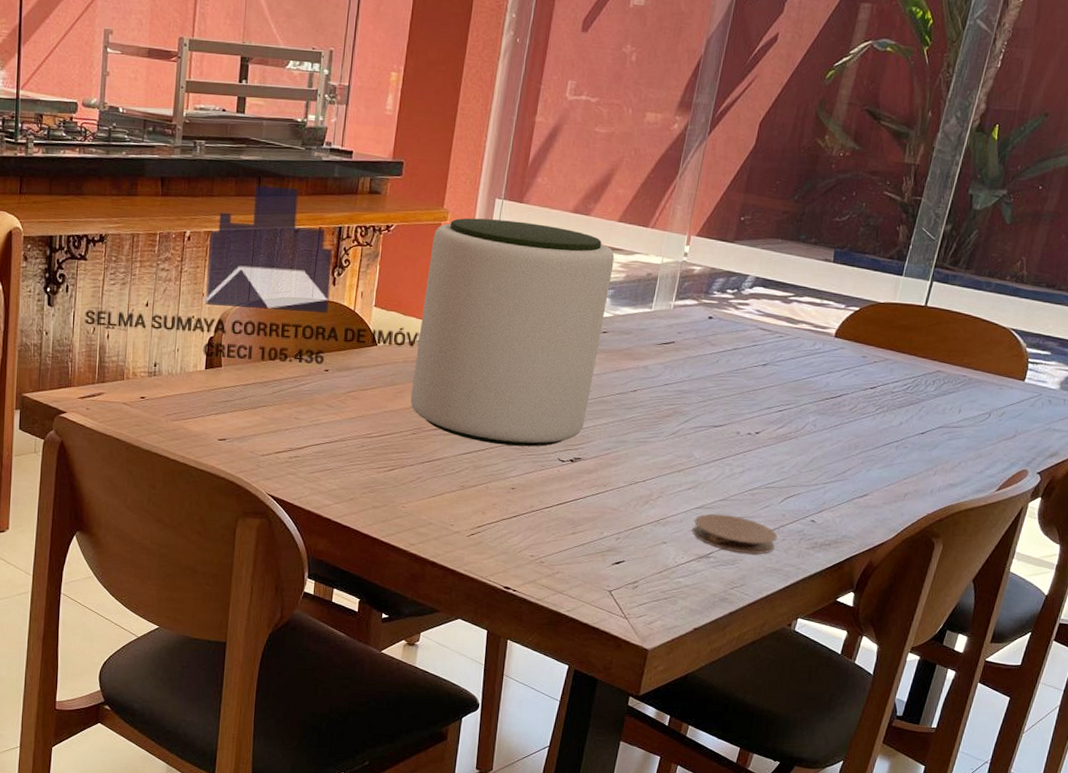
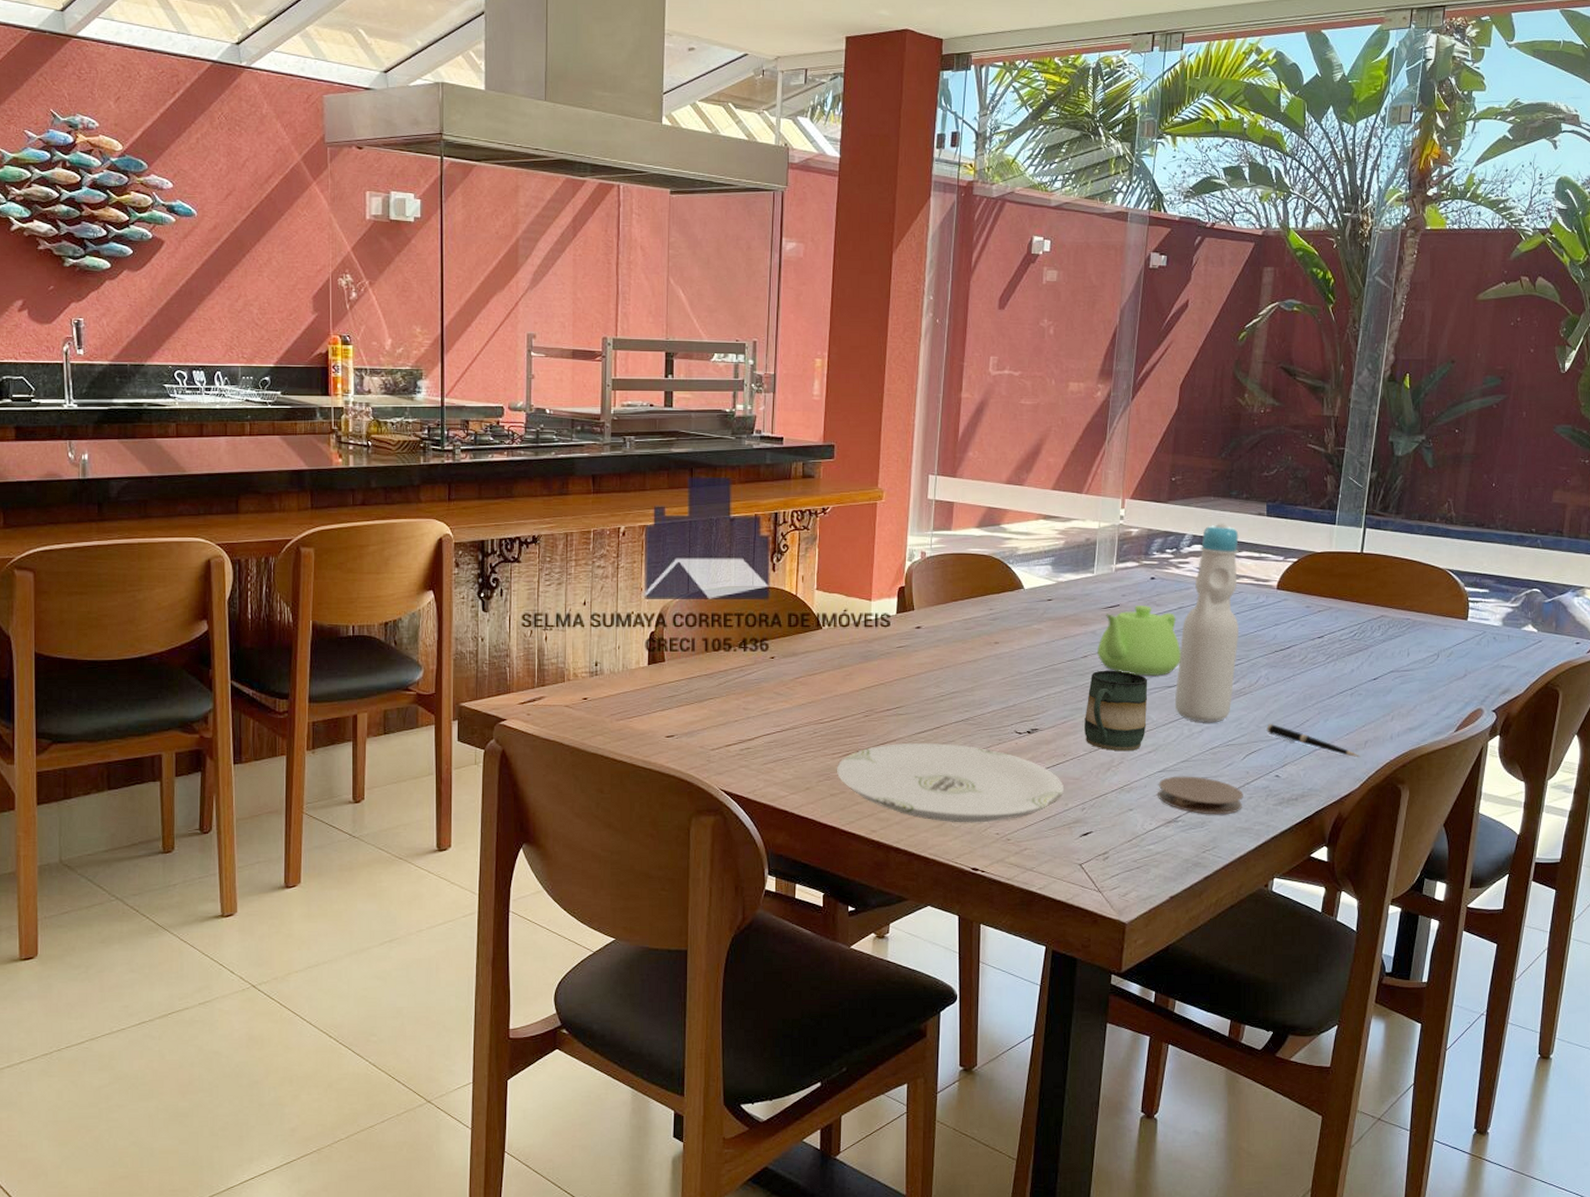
plate: none [381,462,601,545] -> present [837,743,1064,823]
plant pot: present [410,218,615,447] -> none [860,495,1052,721]
mug: none [626,405,695,487] -> present [1085,670,1148,752]
teapot: none [647,344,731,416] -> present [1098,606,1180,677]
bottle: none [718,266,803,464] -> present [1174,523,1239,722]
pen: none [807,469,899,510] -> present [1266,723,1361,758]

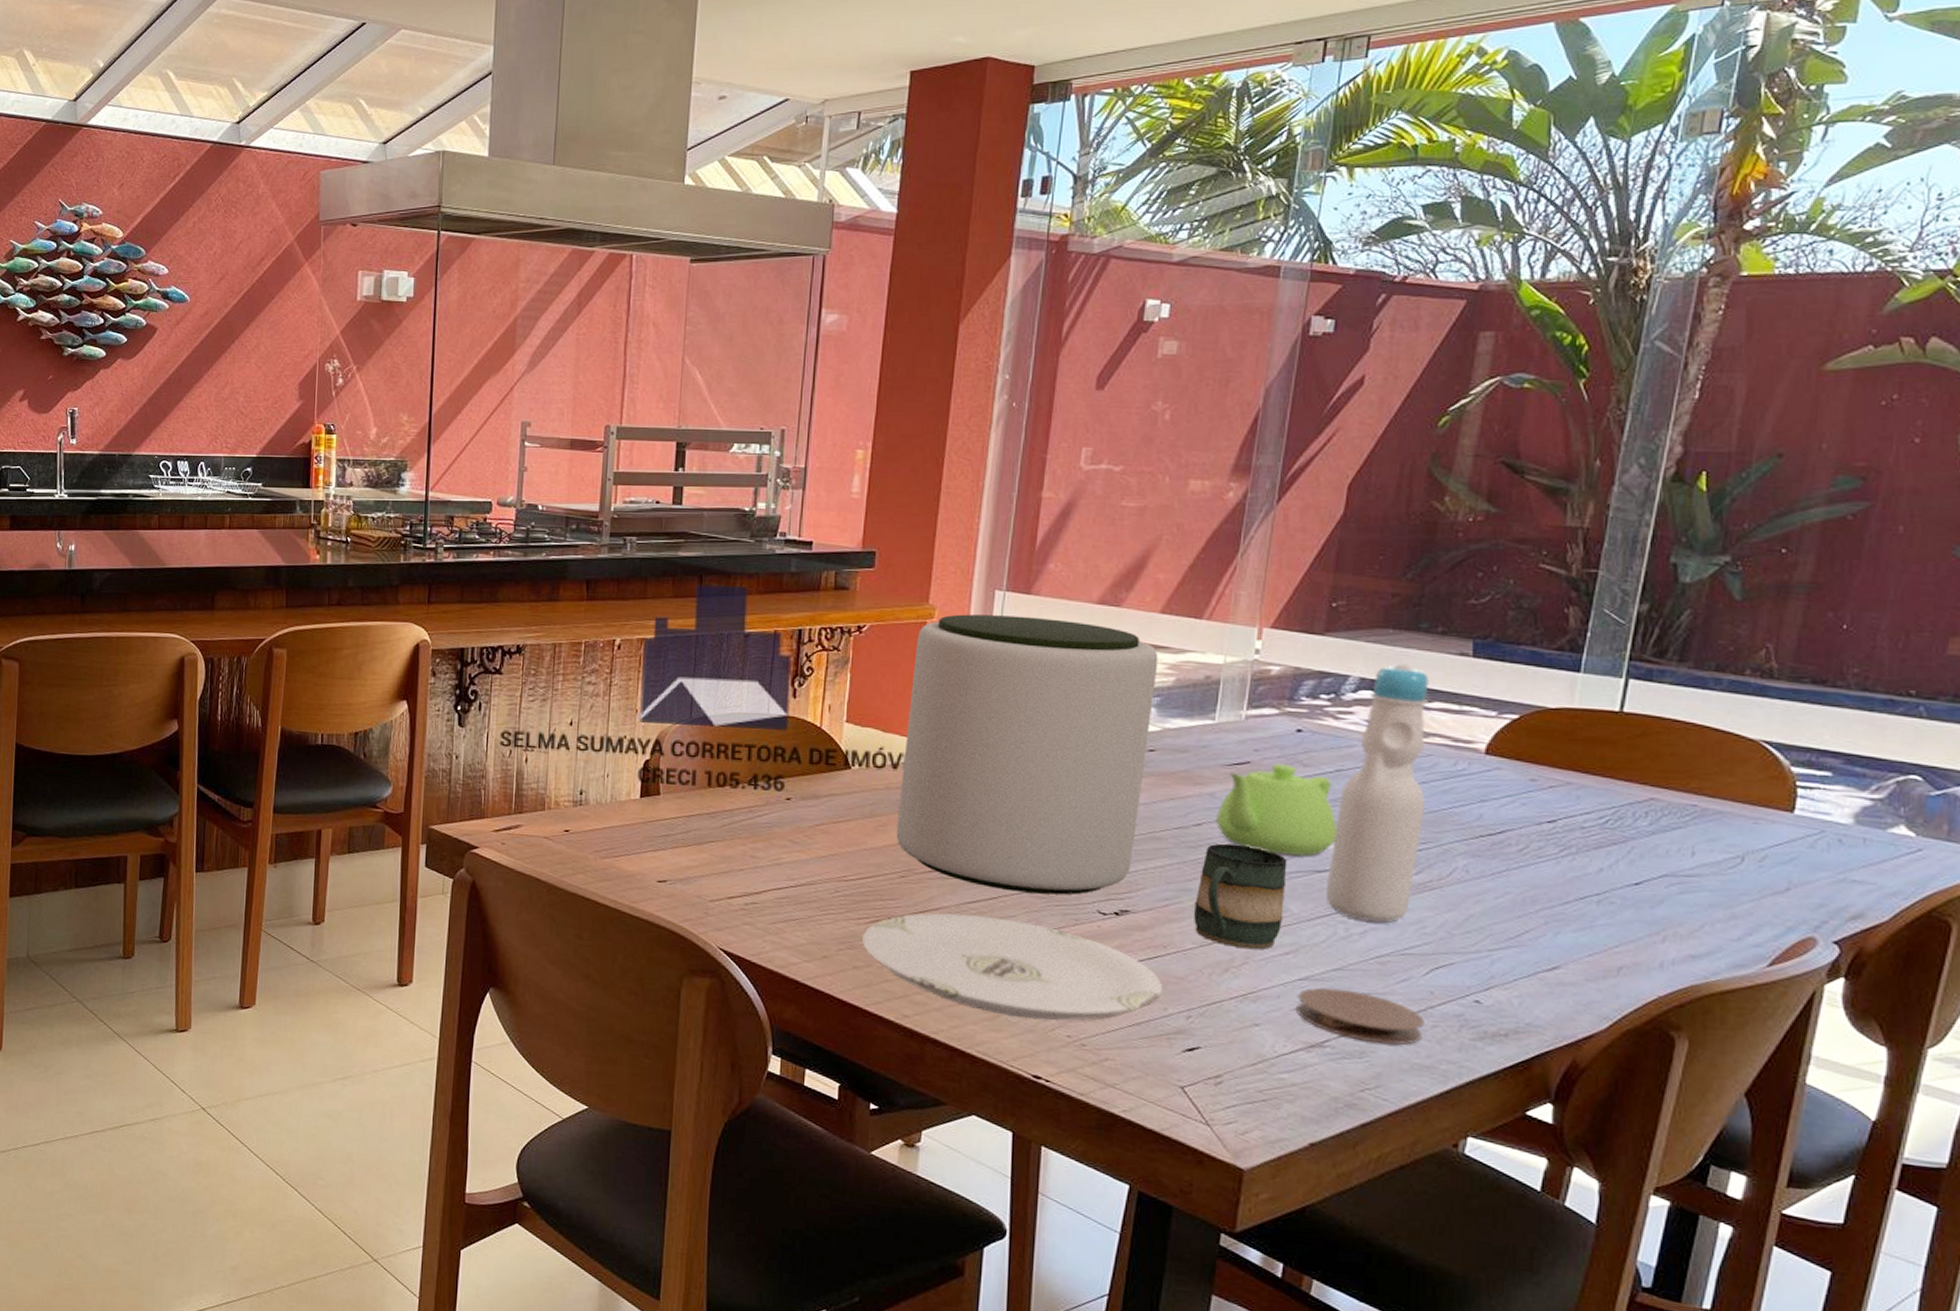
plant pot: none [860,495,1052,721] -> present [896,614,1158,895]
pen: present [1266,723,1361,758] -> none [1463,930,1611,989]

